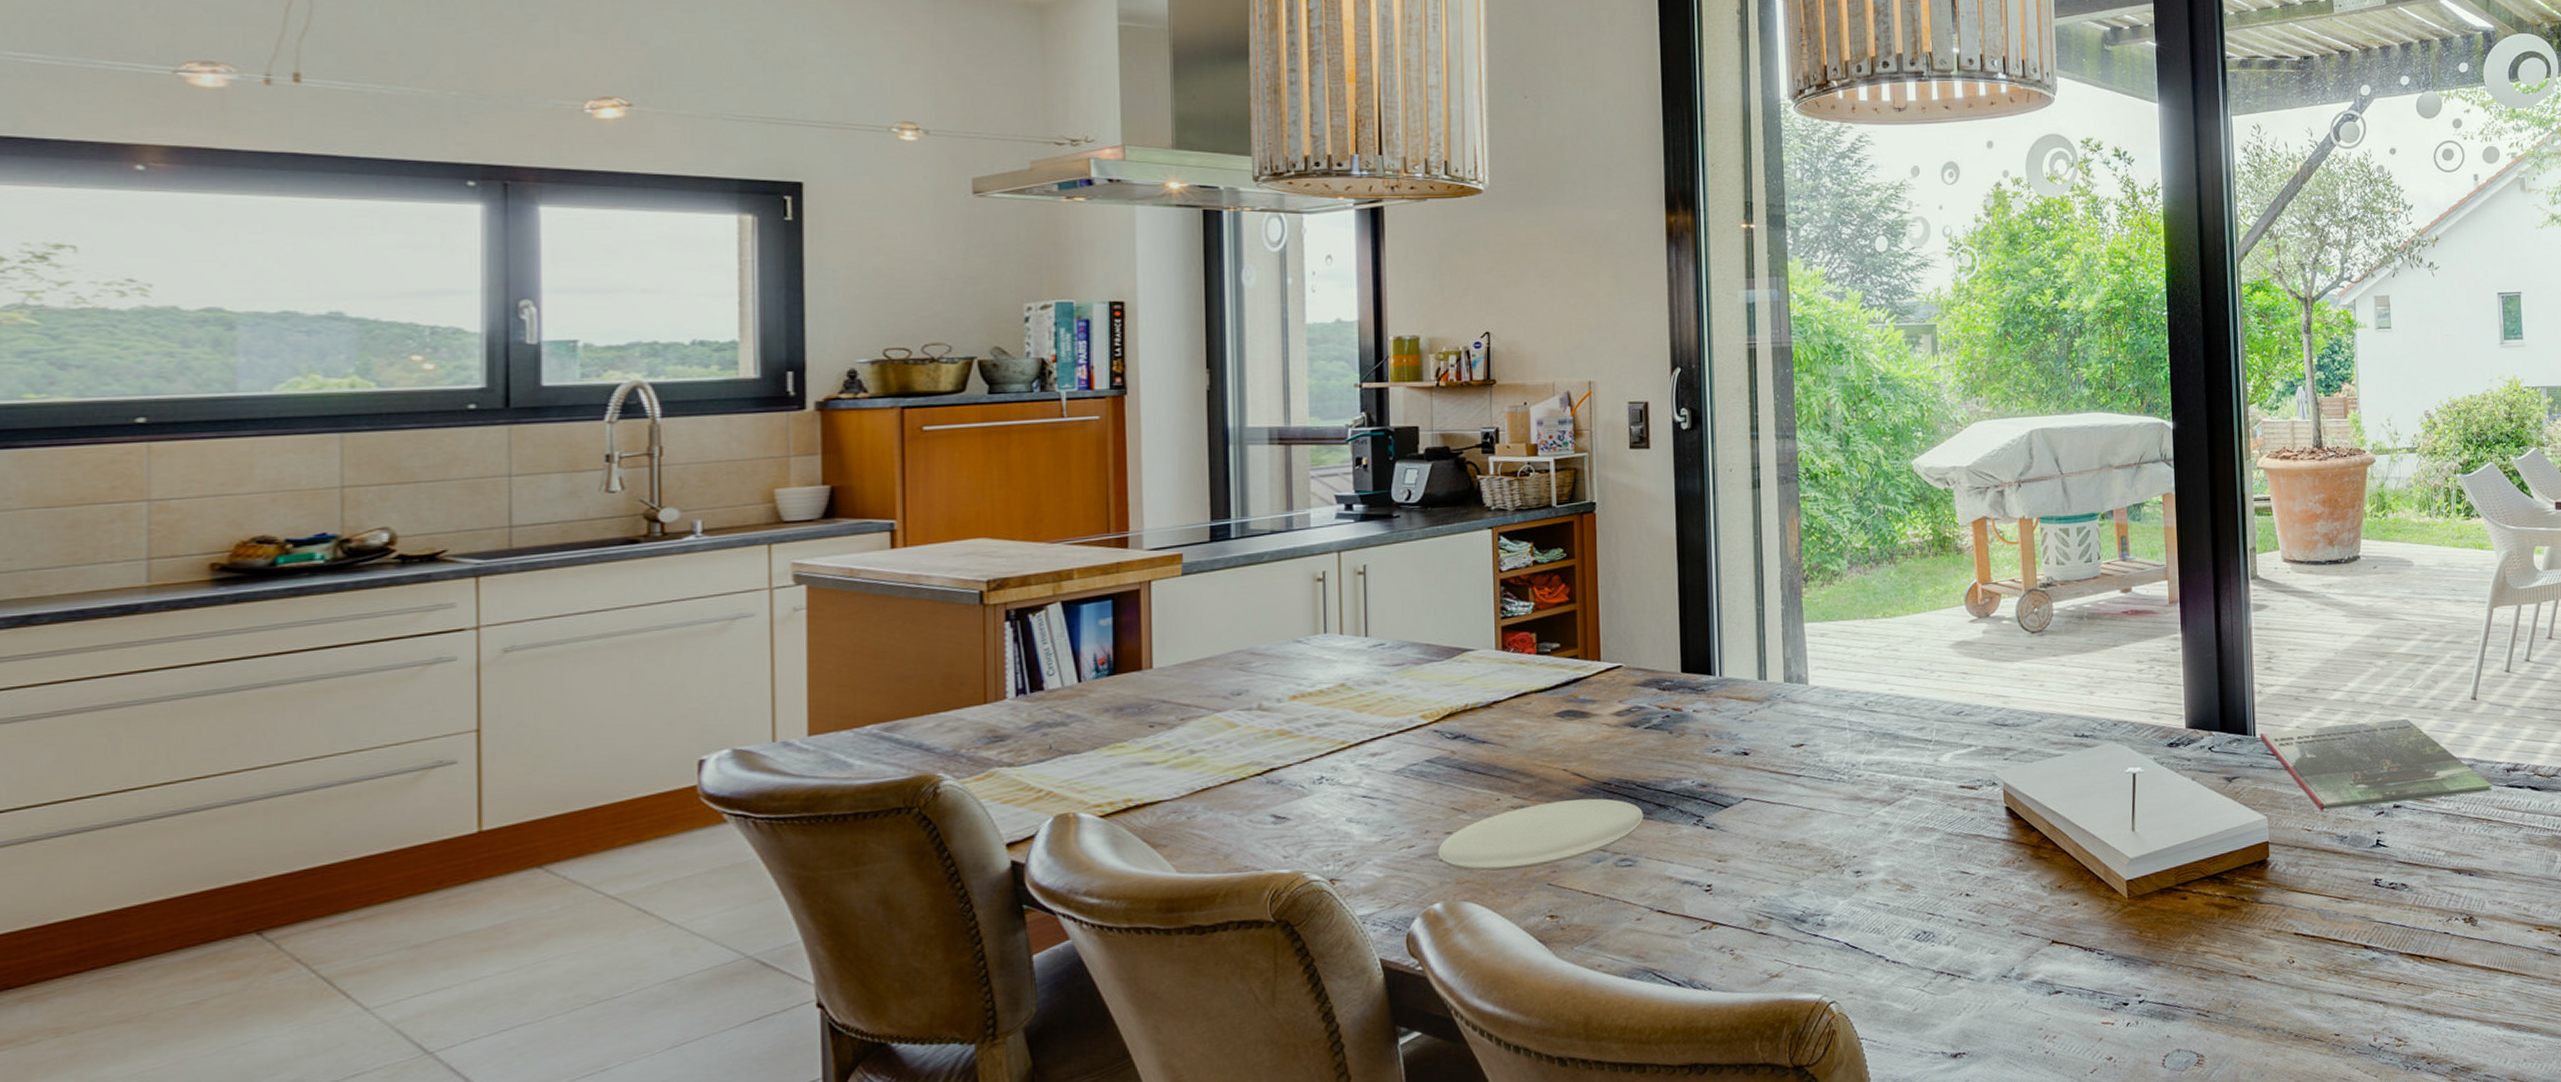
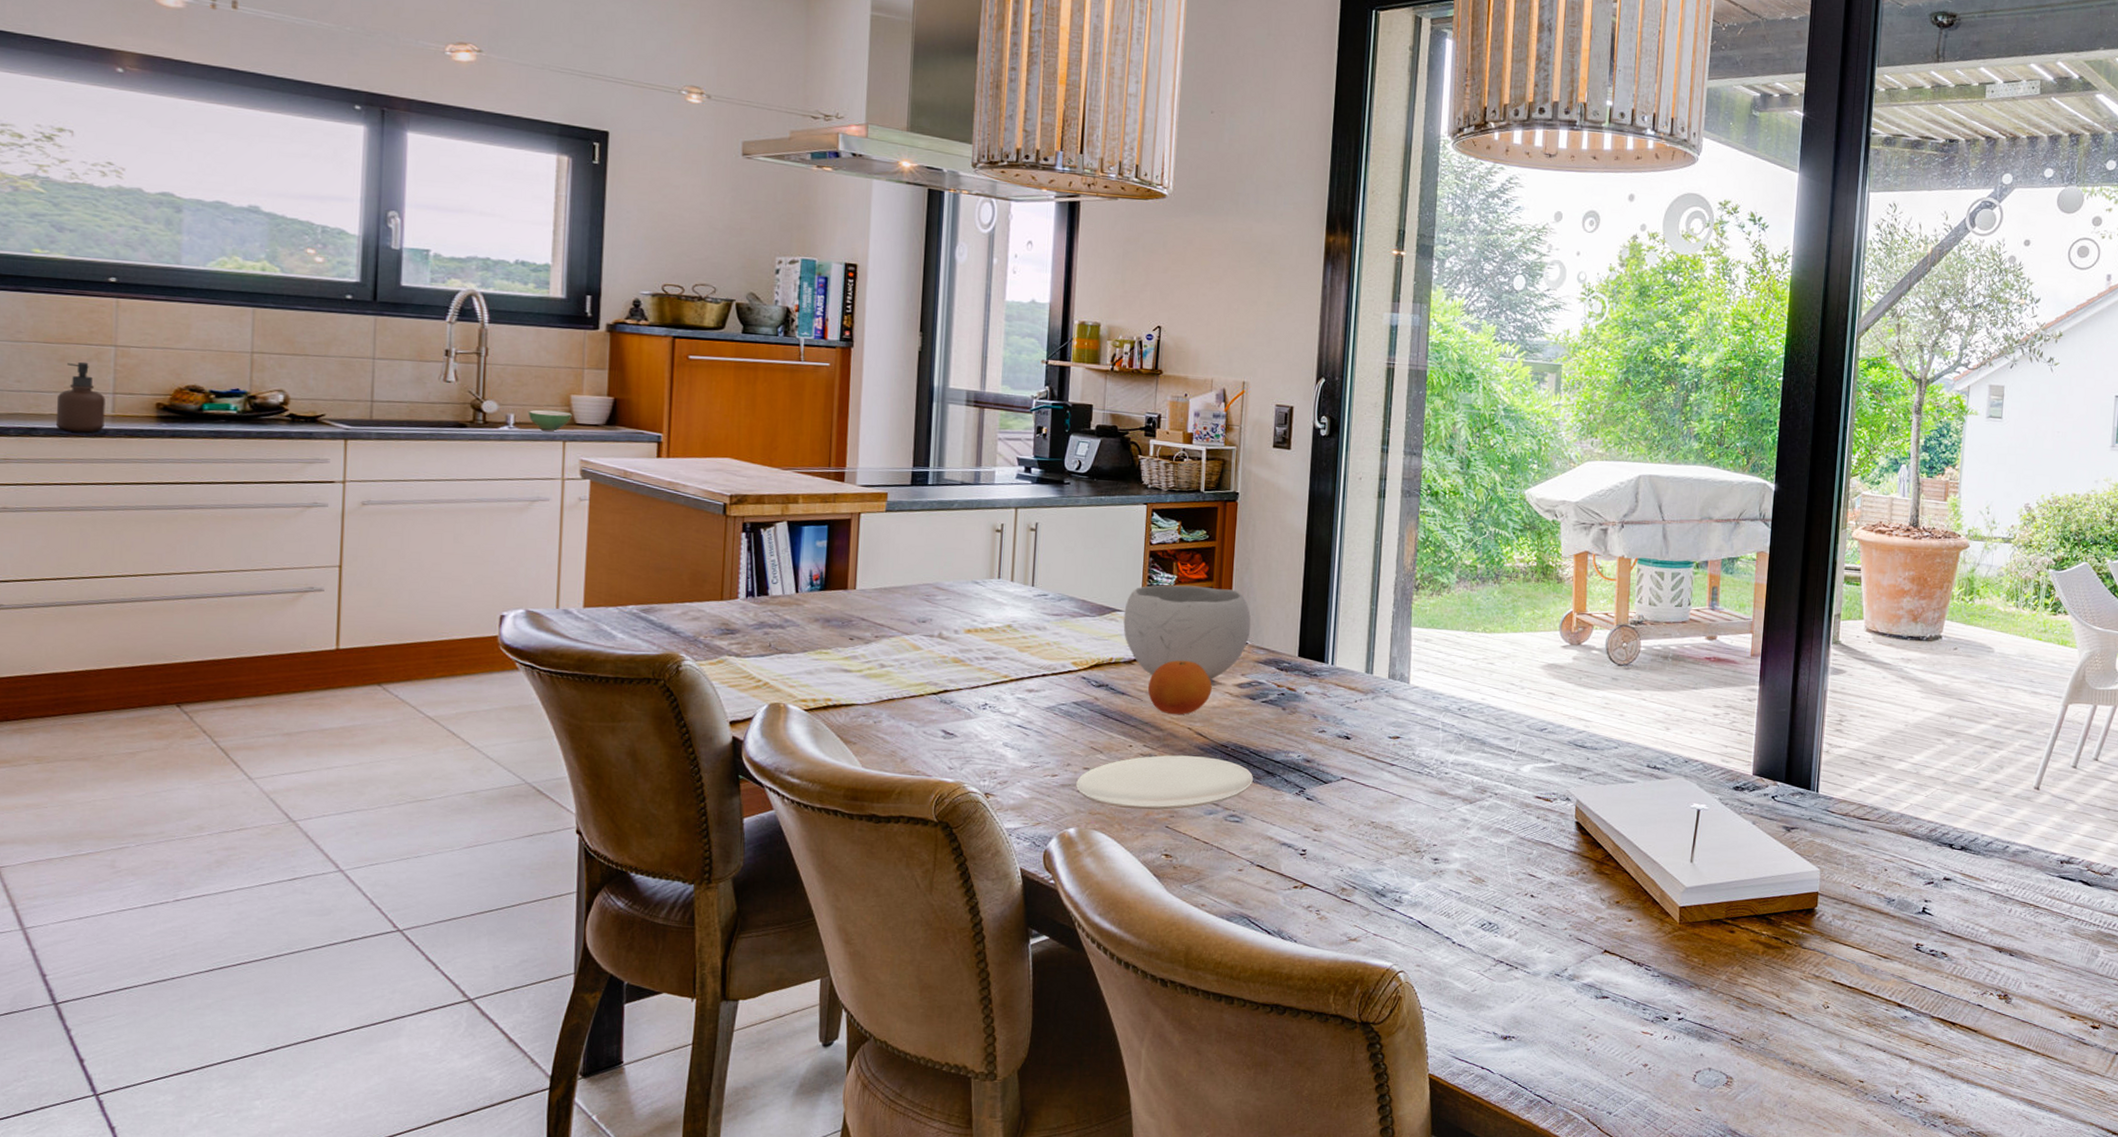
soap dispenser: none [65,524,137,615] -> present [55,361,106,434]
bowl: none [719,509,779,536] -> present [528,409,573,433]
bowl: none [1476,609,1625,717] -> present [1123,585,1251,681]
fruit: none [1513,695,1586,758] -> present [1148,660,1212,715]
magazine: present [2260,718,2492,810] -> none [1823,790,2044,879]

